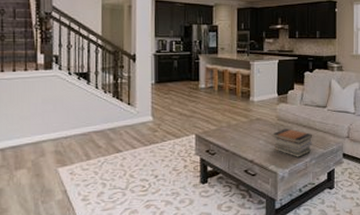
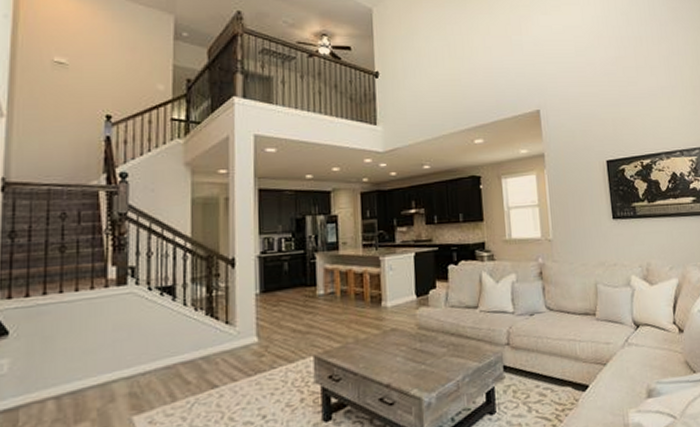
book stack: present [273,128,312,157] -> none [413,338,464,376]

